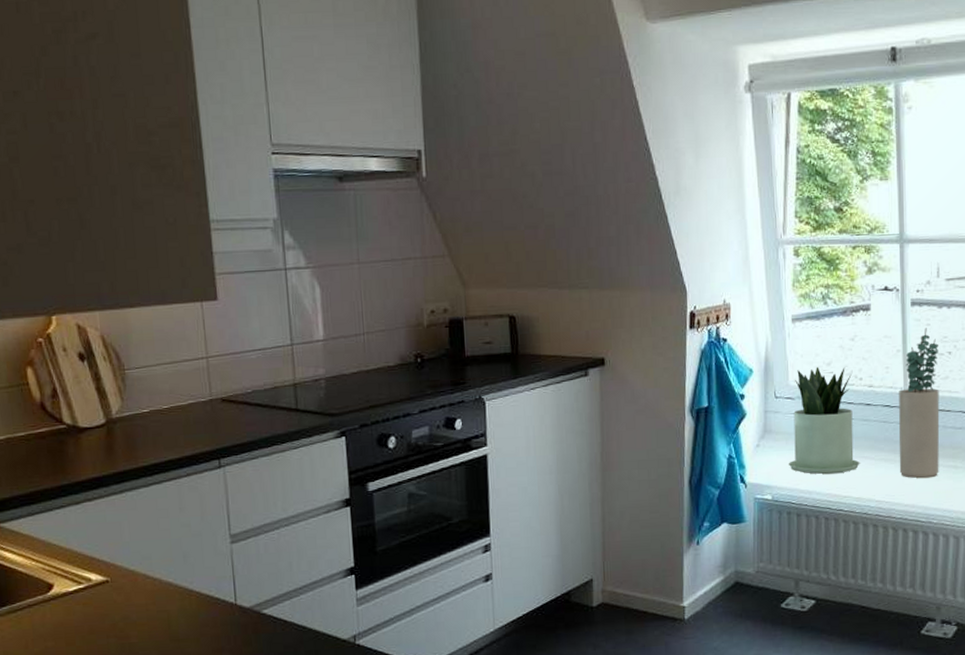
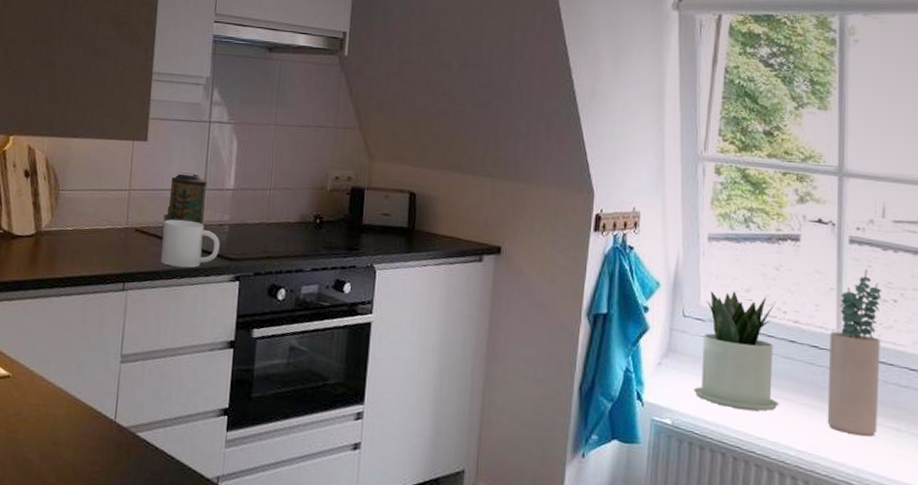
canister: none [251,329,297,386] -> present [163,172,208,225]
mug: none [252,380,319,433] -> present [160,219,220,268]

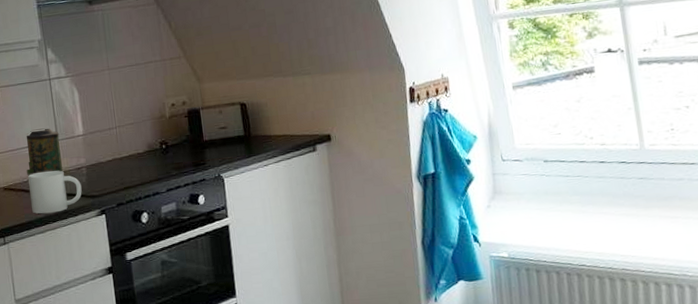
planter: present [694,291,779,411] -> none [521,128,599,231]
vase: present [827,269,881,436] -> none [634,84,689,232]

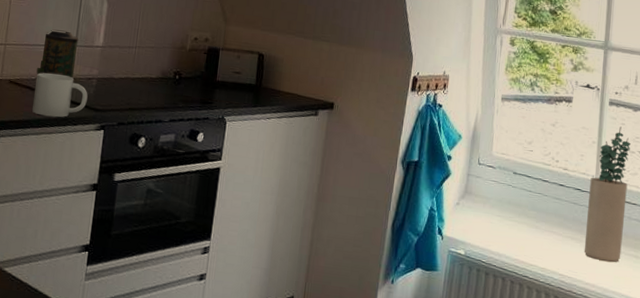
vase: none [634,84,689,232] -> present [584,126,631,262]

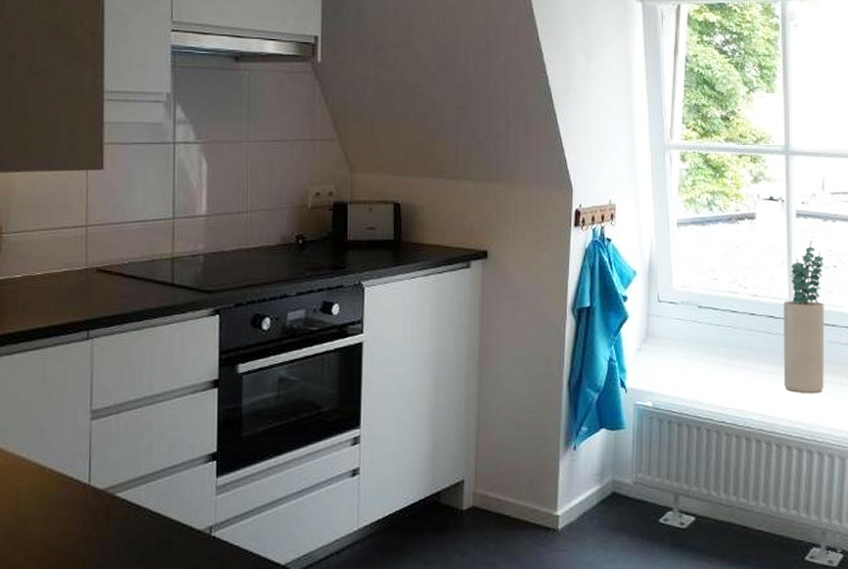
mug: present [31,72,88,118] -> none [128,254,195,307]
canister: present [36,29,79,79] -> none [129,201,177,258]

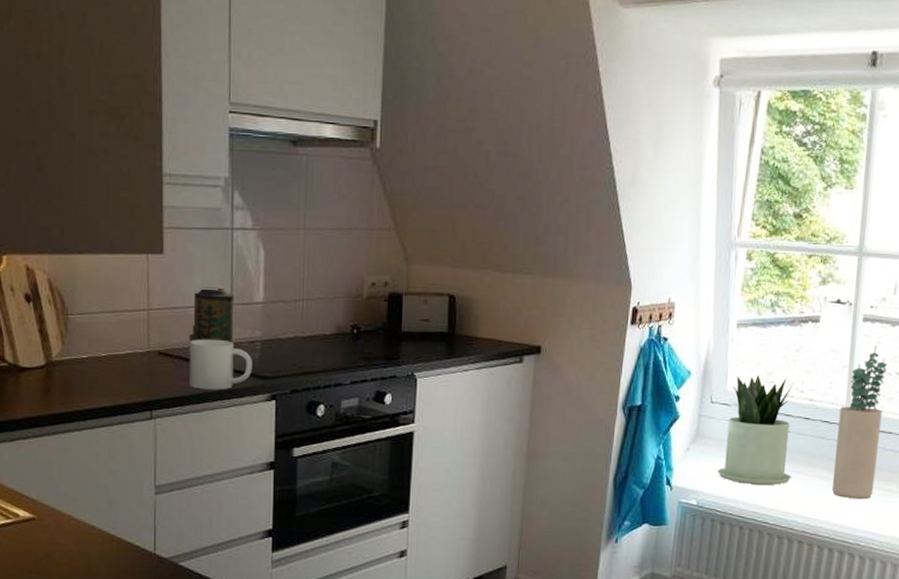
mug: none [128,254,195,307] -> present [188,339,252,390]
canister: none [129,201,177,258] -> present [189,287,235,343]
planter: none [671,272,743,383] -> present [718,375,793,485]

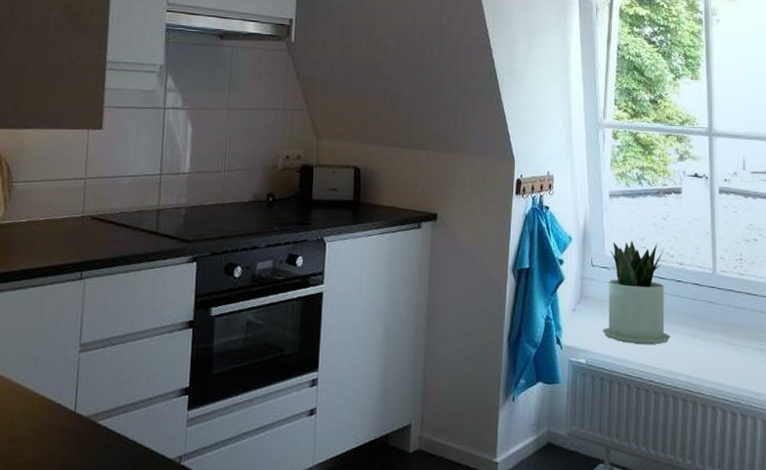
mug: present [188,339,252,390] -> none [117,205,177,253]
canister: present [189,287,235,343] -> none [120,158,164,209]
vase: present [831,345,887,499] -> none [707,214,747,358]

